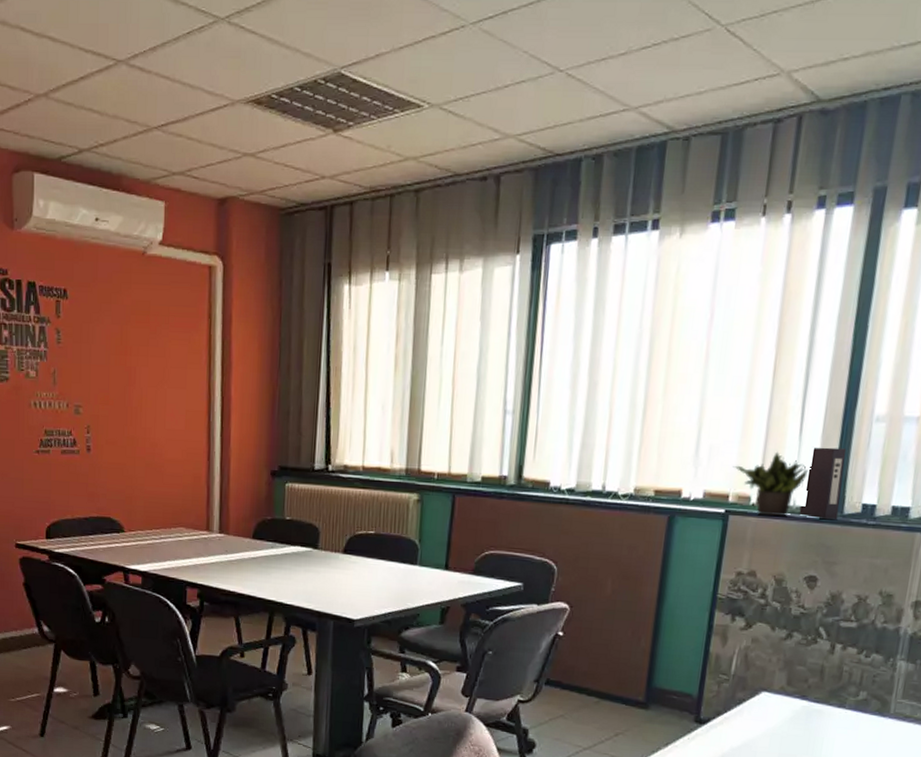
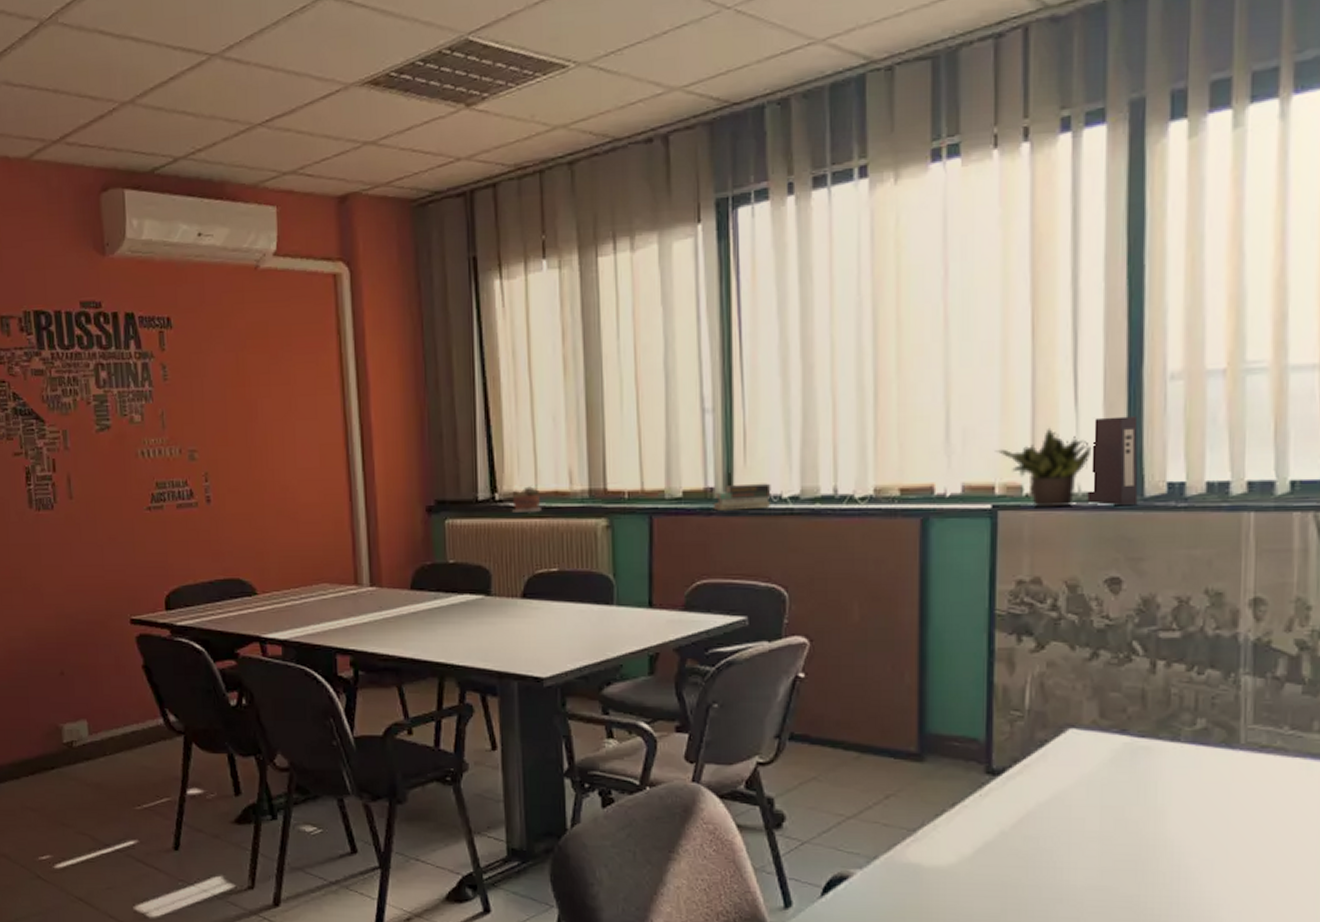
succulent plant: none [342,461,366,484] -> present [512,486,541,512]
books: none [504,475,553,497] -> present [713,483,771,511]

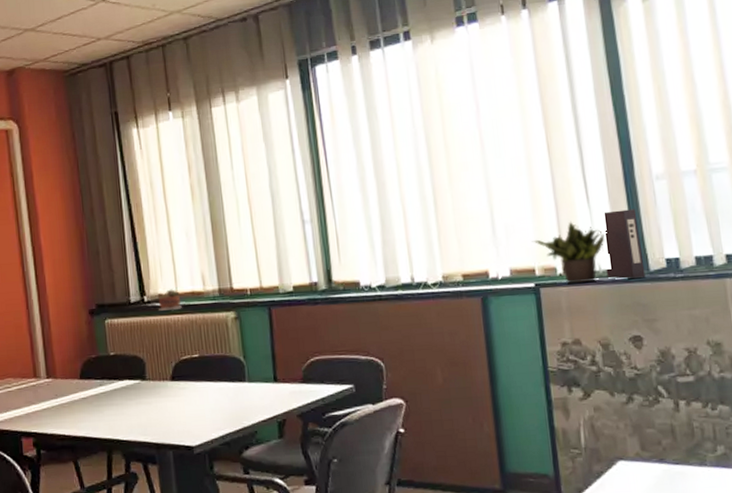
books: present [713,483,771,511] -> none [317,276,363,300]

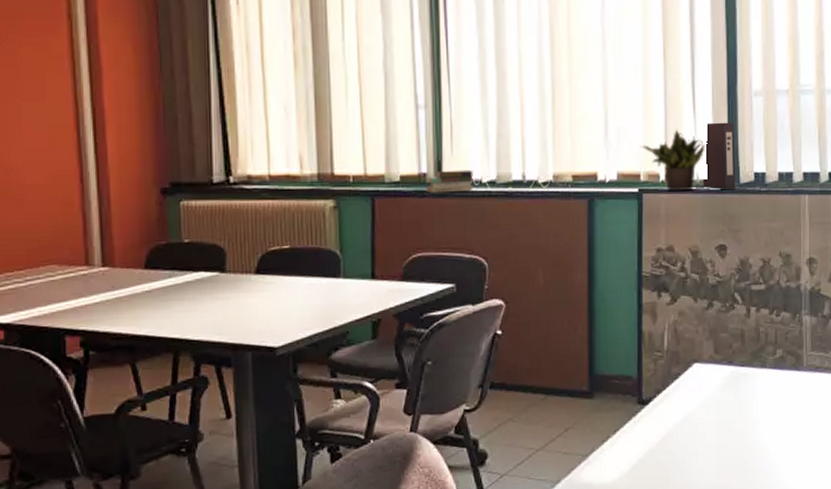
succulent plant: present [158,289,182,311] -> none [246,170,274,194]
books: none [317,276,363,300] -> present [426,169,473,193]

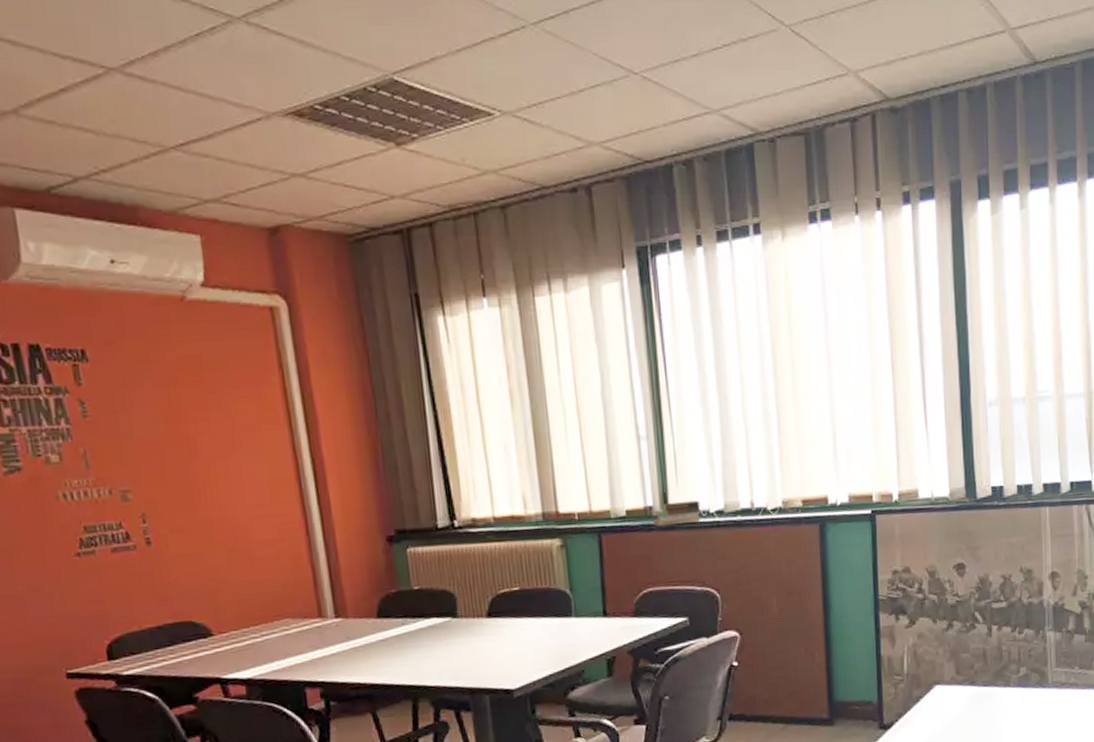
potted plant: present [640,129,705,192] -> none [871,445,939,511]
binder: present [701,122,736,190] -> none [935,435,973,507]

